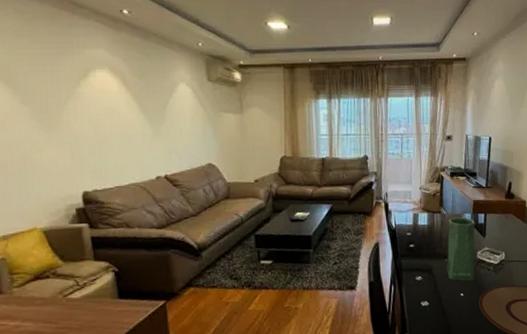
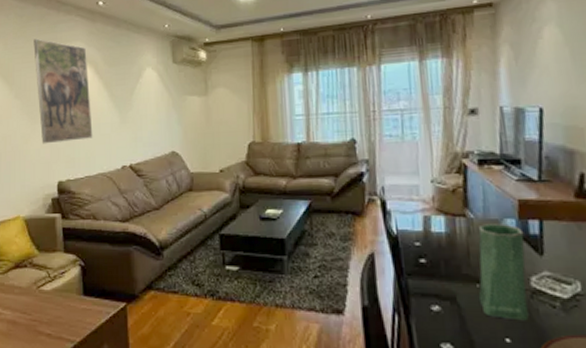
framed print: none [42,40,122,154] -> present [34,38,93,144]

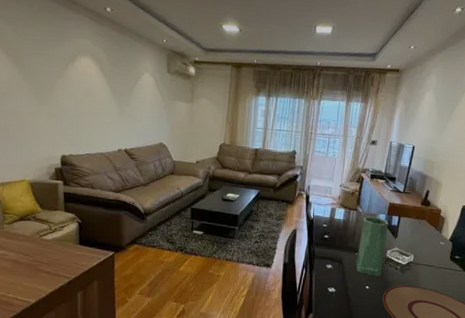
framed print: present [34,38,93,144] -> none [43,29,95,124]

